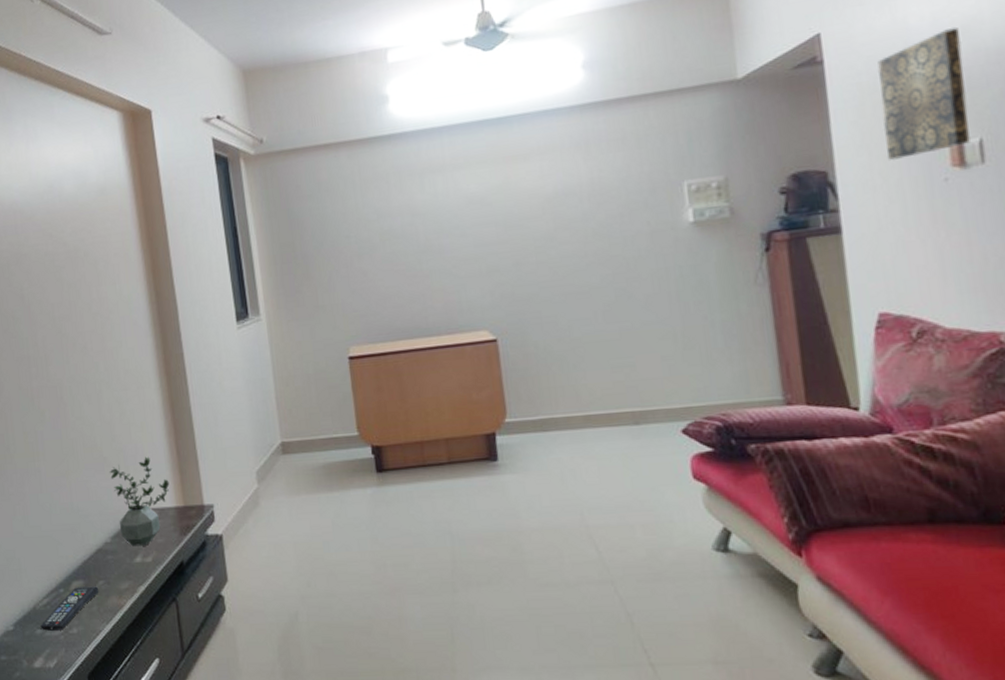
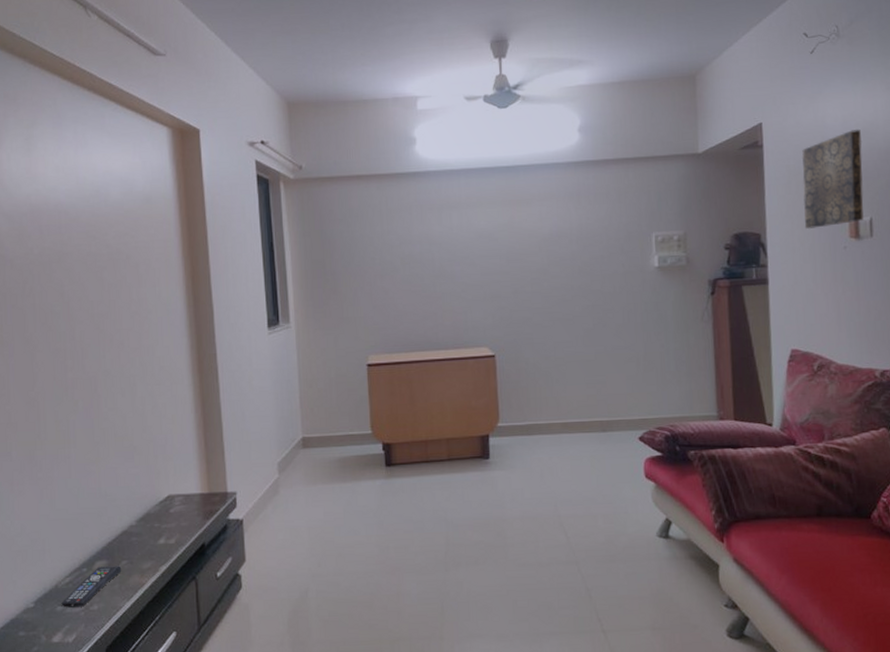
potted plant: present [110,456,170,546] -> none [139,446,196,529]

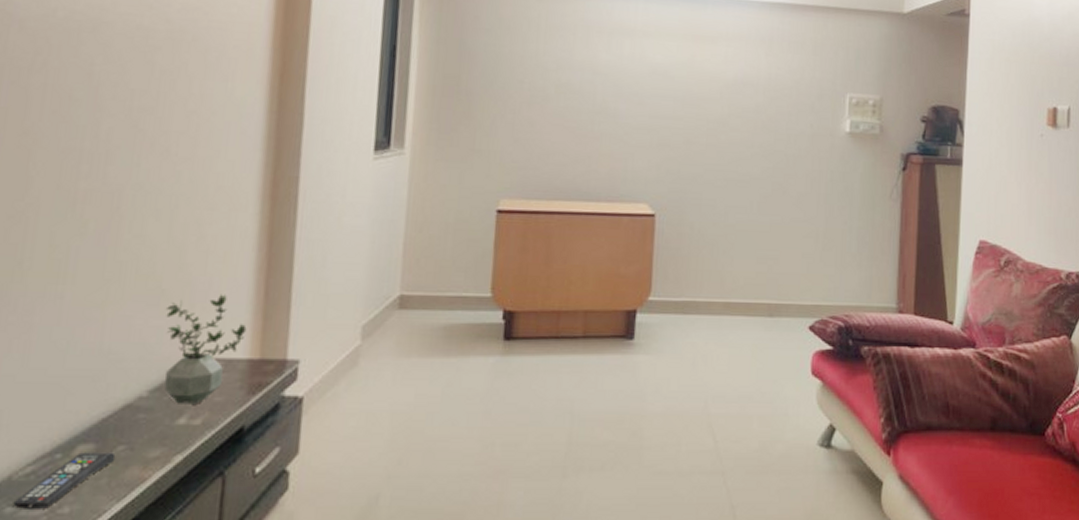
potted plant: none [139,446,196,529] -> present [164,294,247,404]
wall art: present [801,128,865,229] -> none [1003,11,1067,111]

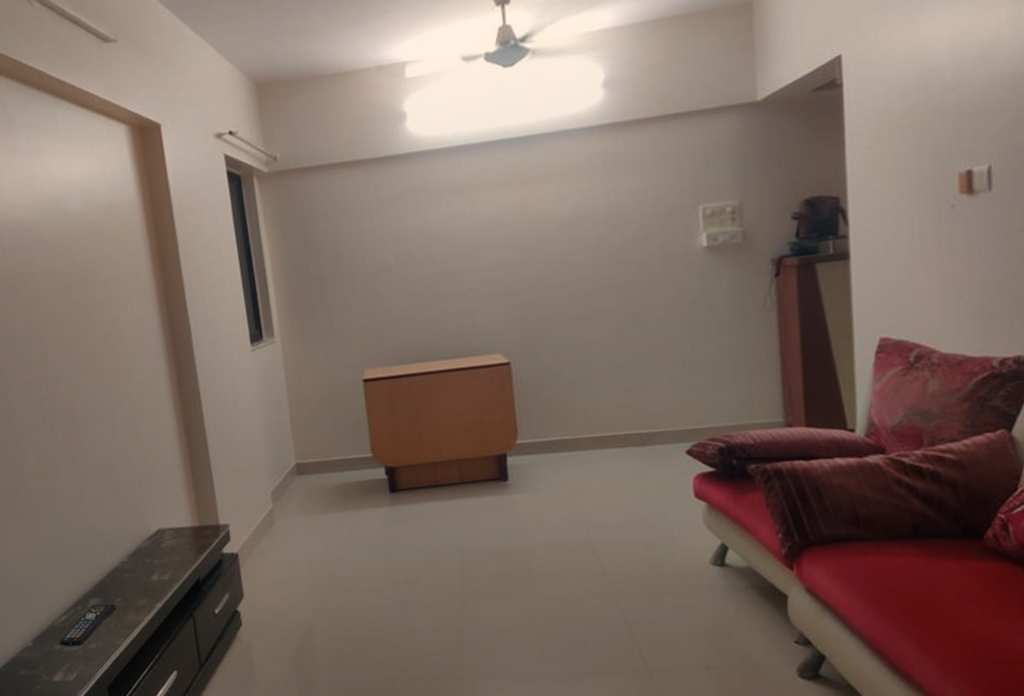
potted plant: present [164,294,247,404] -> none [125,477,185,565]

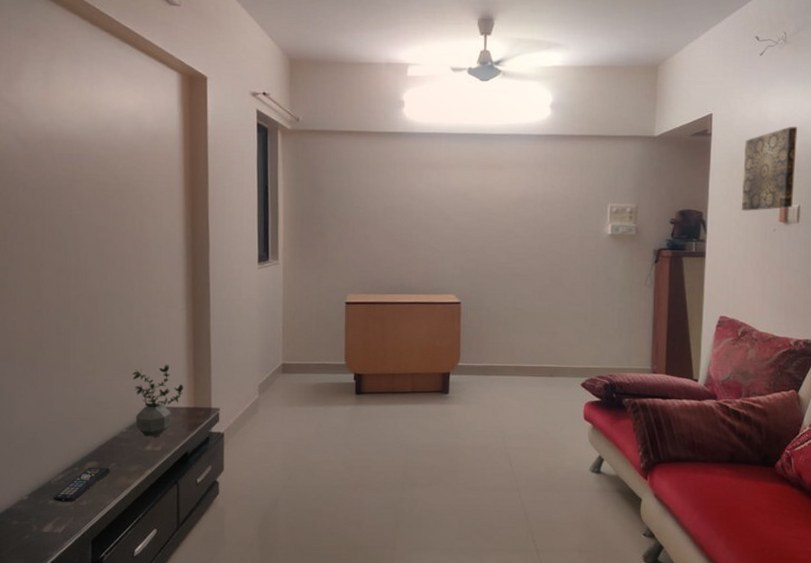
potted plant: none [125,477,185,565] -> present [132,364,184,437]
wall art: none [894,51,981,186] -> present [741,126,798,211]

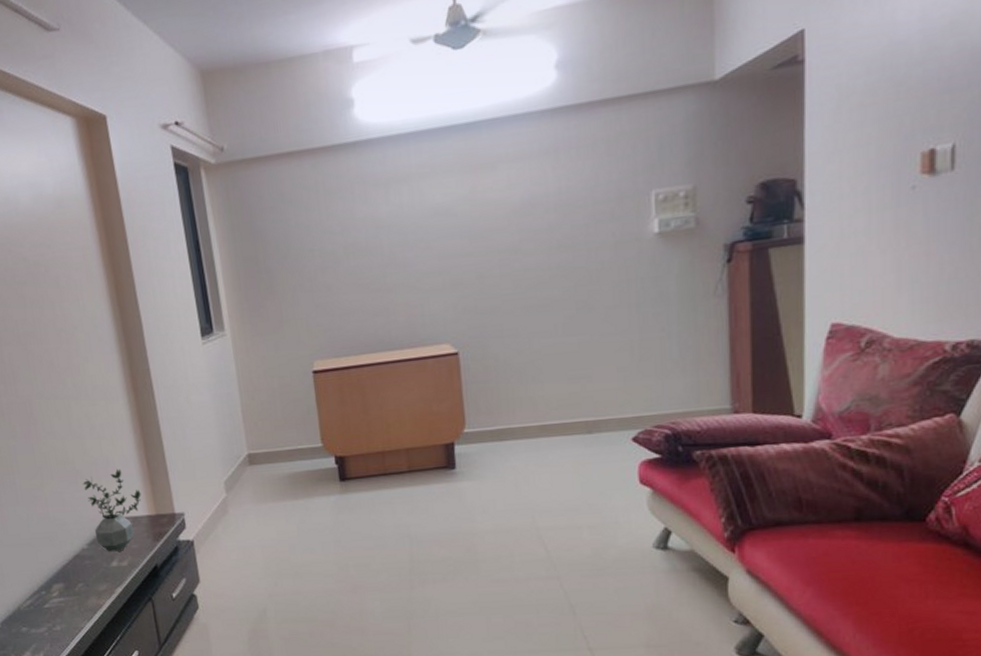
remote control: present [53,467,111,502] -> none [25,588,79,629]
wall art: present [741,126,798,211] -> none [857,22,949,167]

